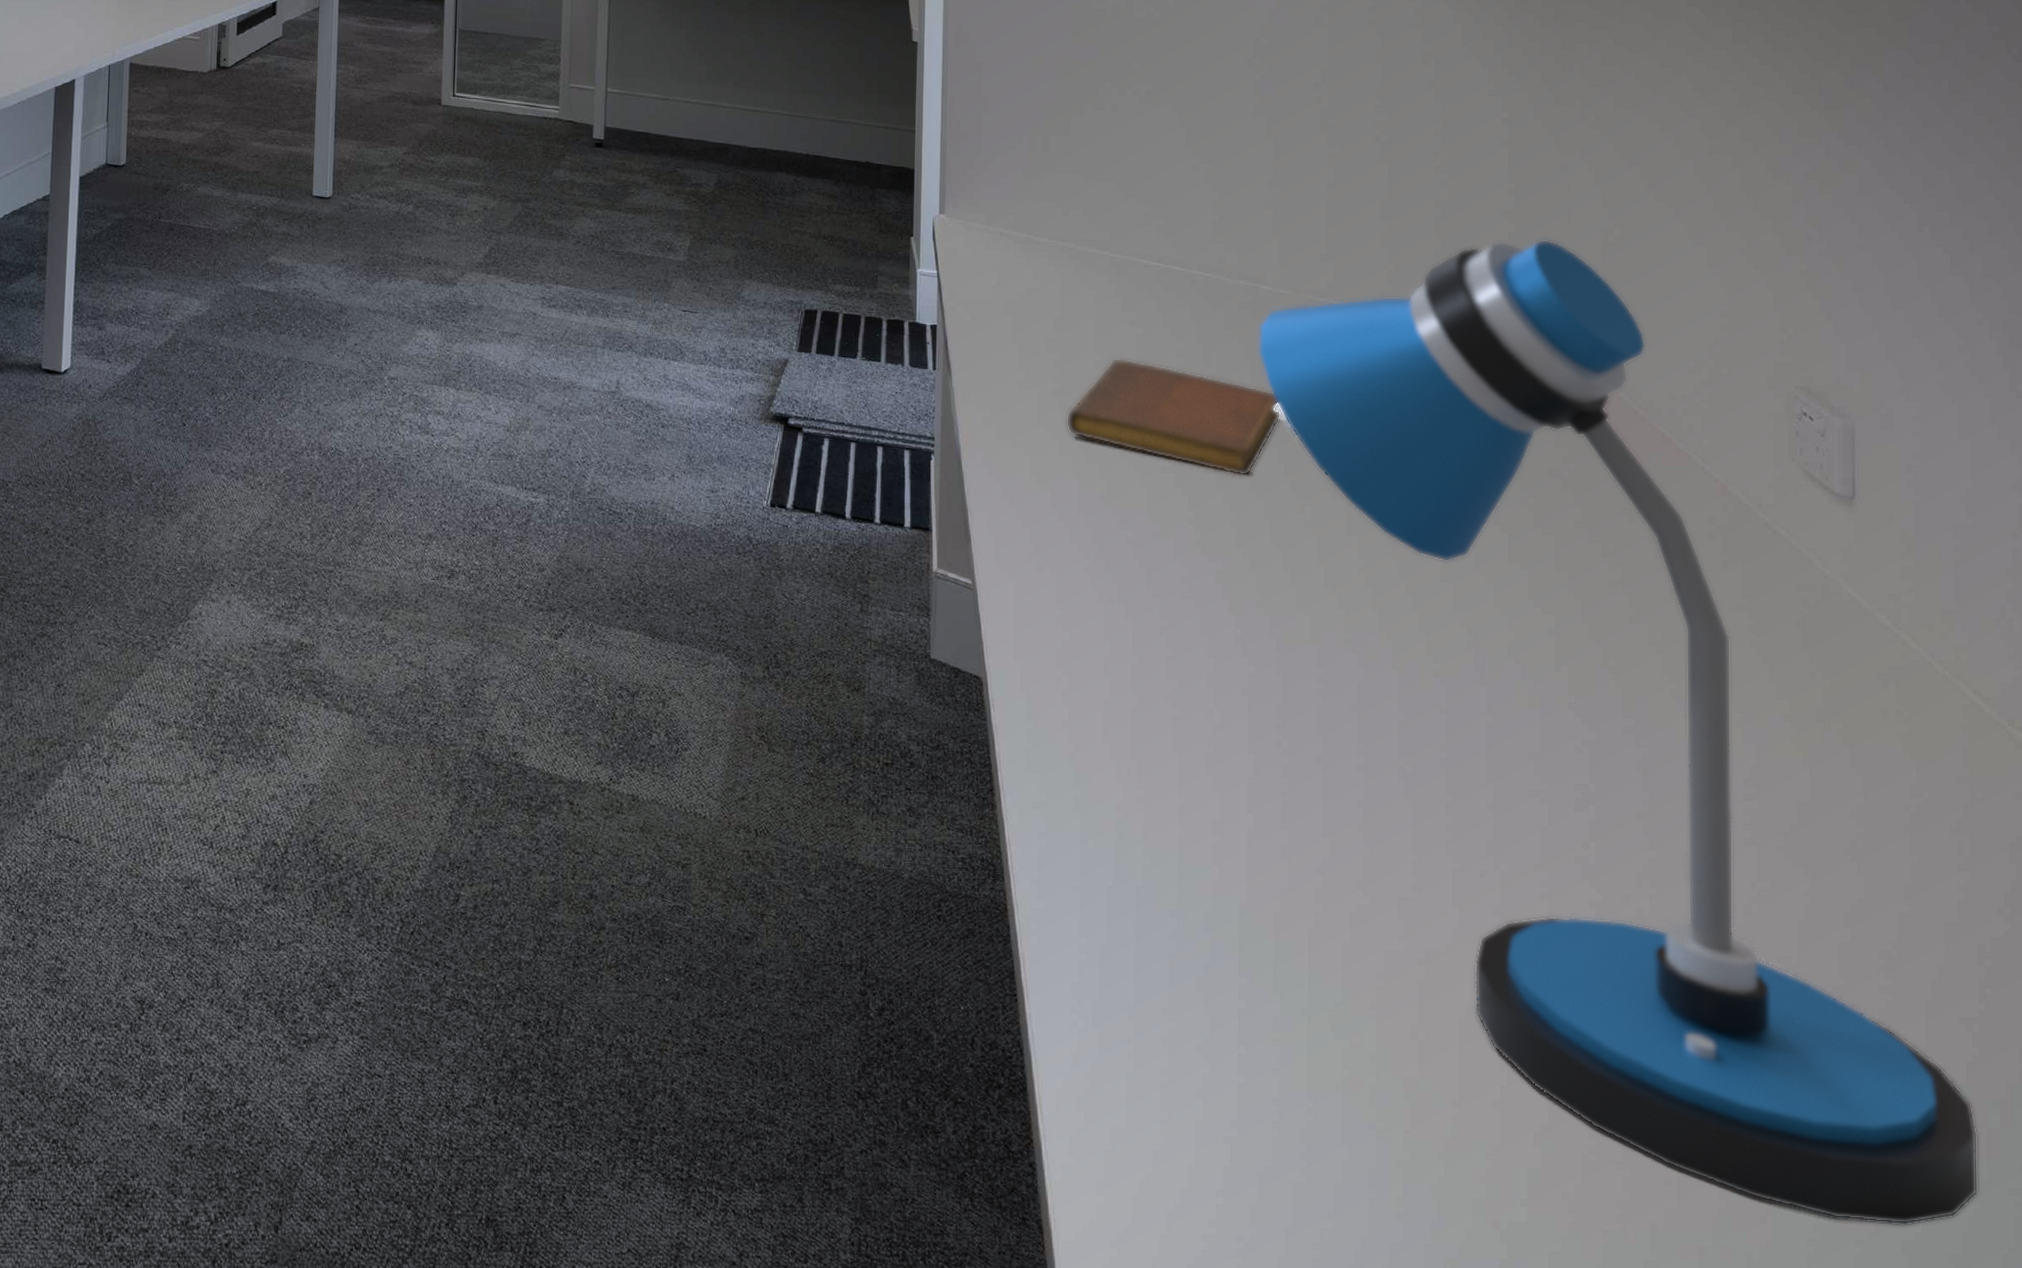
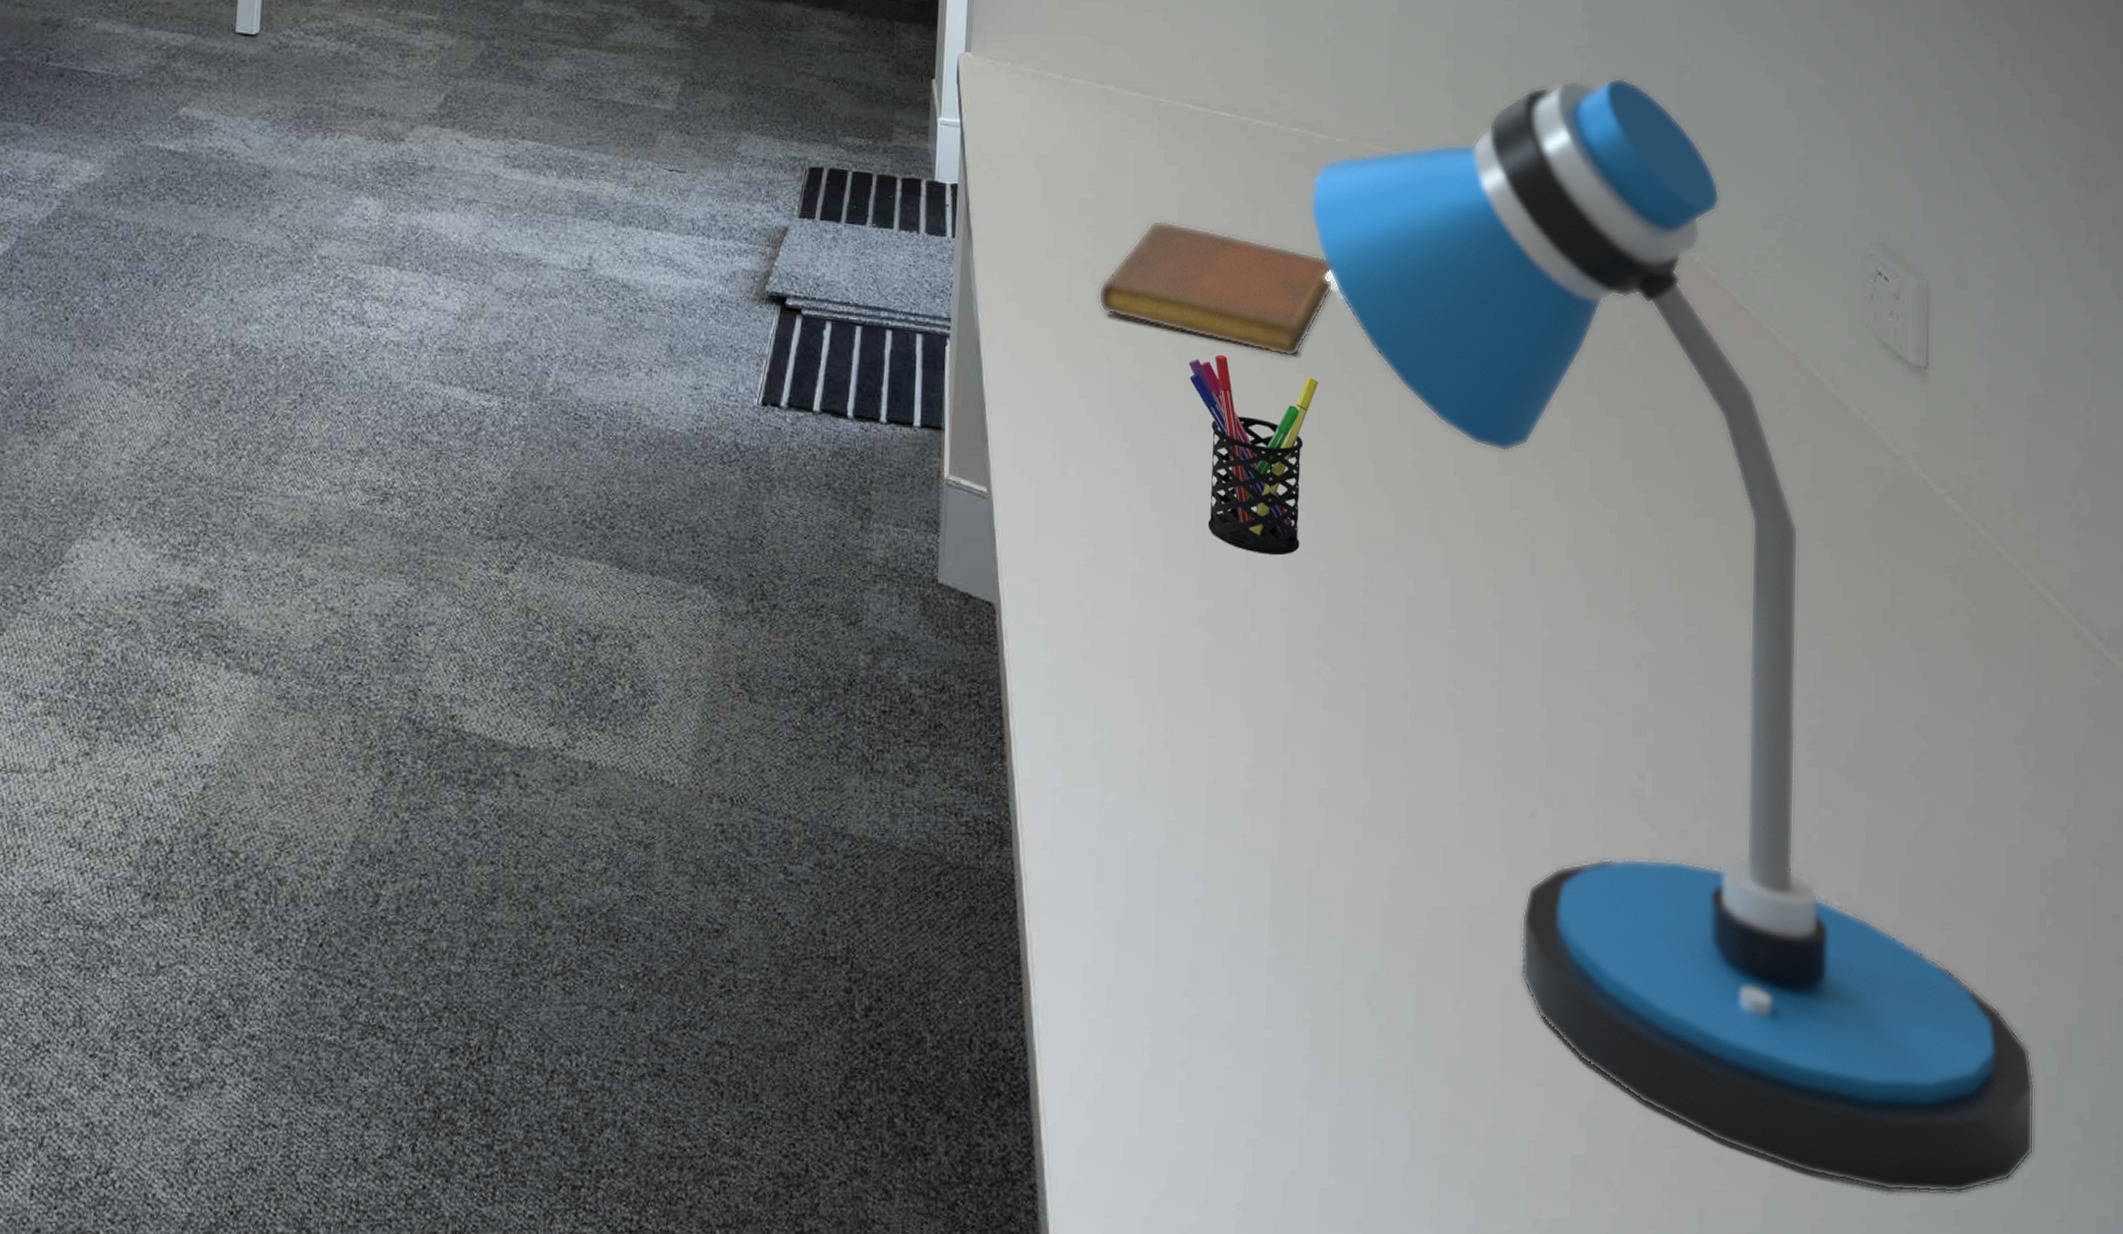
pen holder: none [1150,472,1270,644] -> present [1188,354,1318,555]

